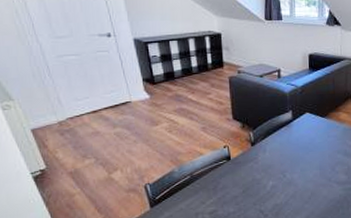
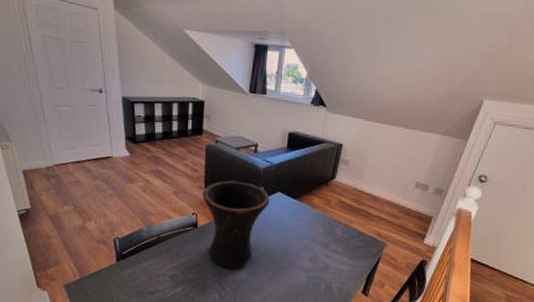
vase: none [231,108,299,195] -> present [202,180,270,269]

